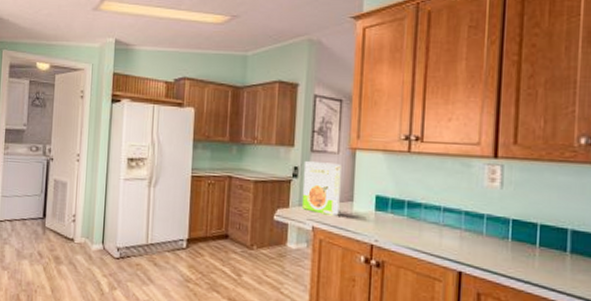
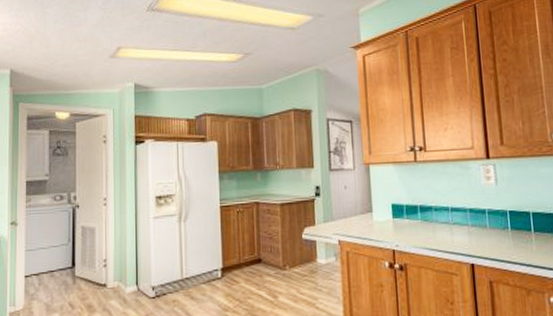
cereal box: present [301,161,341,217] -> none [324,179,361,229]

